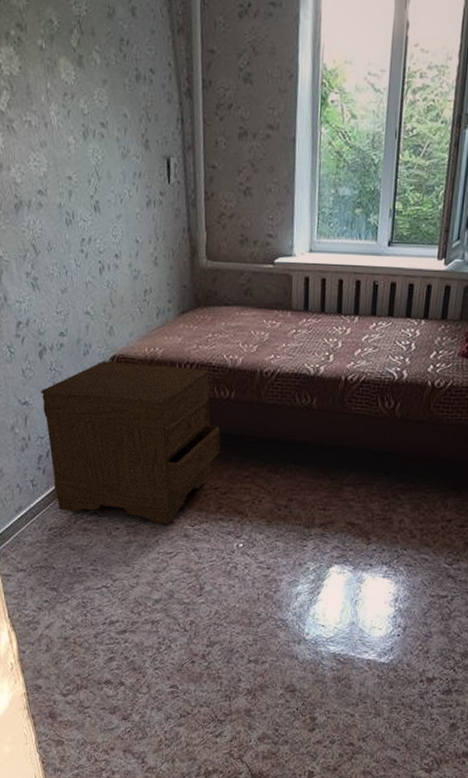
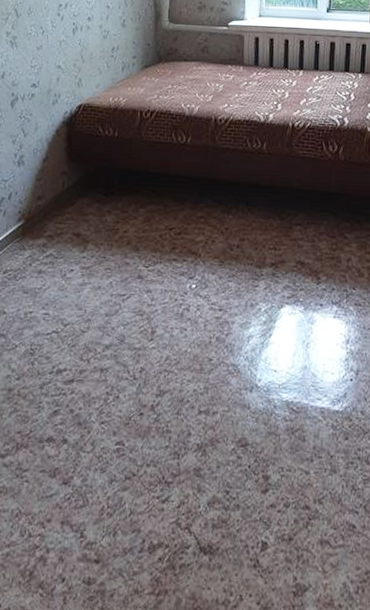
nightstand: present [41,360,221,525] -> none [9,109,177,266]

